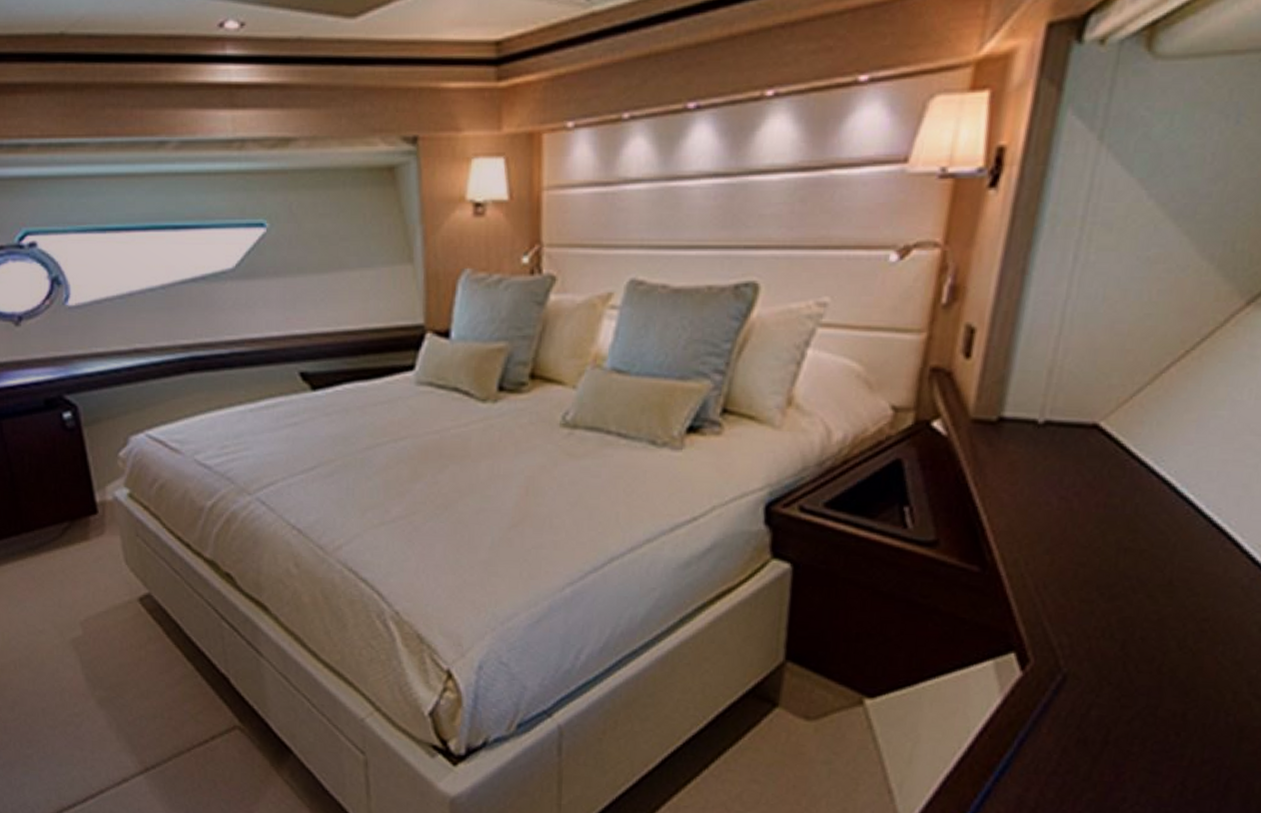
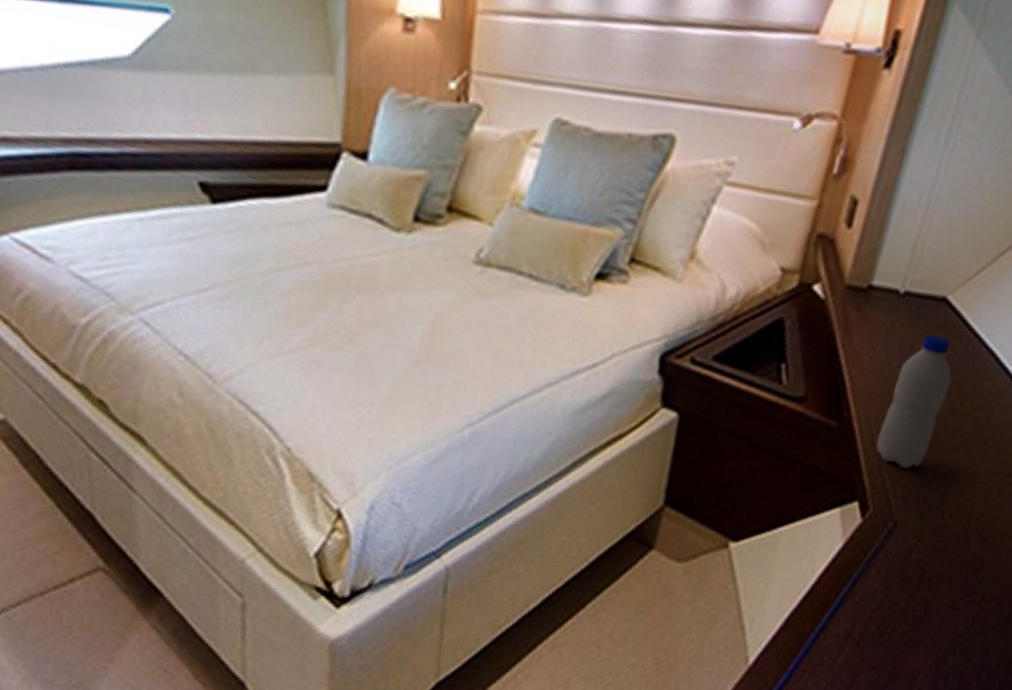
water bottle: none [1030,465,1117,616] -> present [876,334,952,469]

